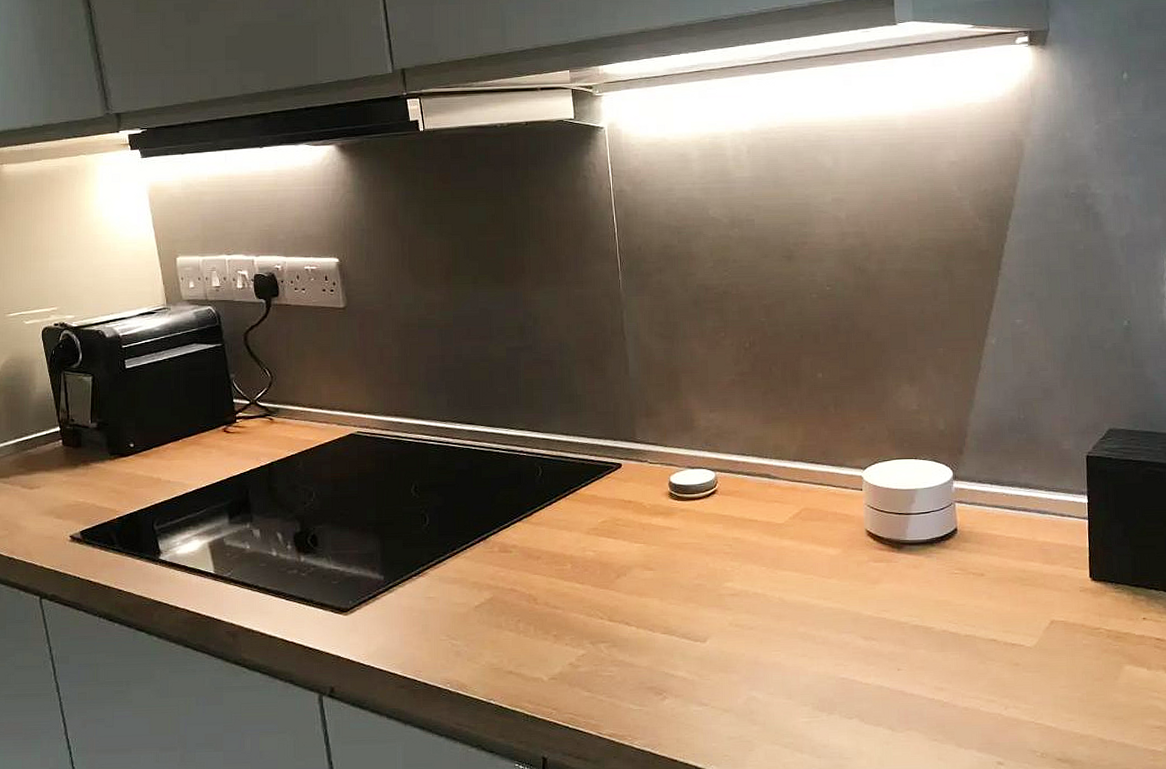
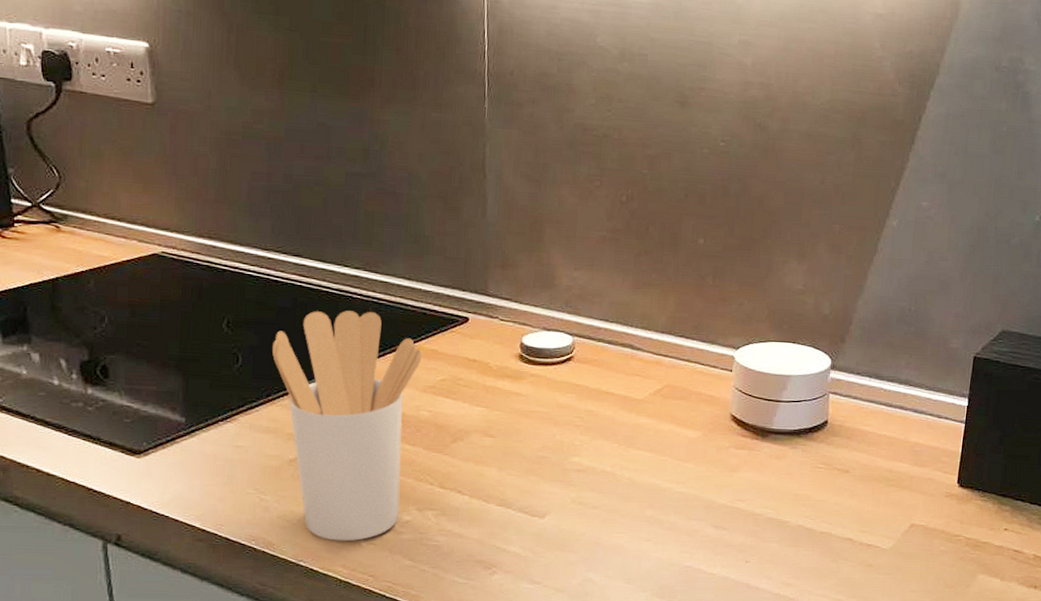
utensil holder: none [454,467,584,678] -> present [272,310,423,541]

